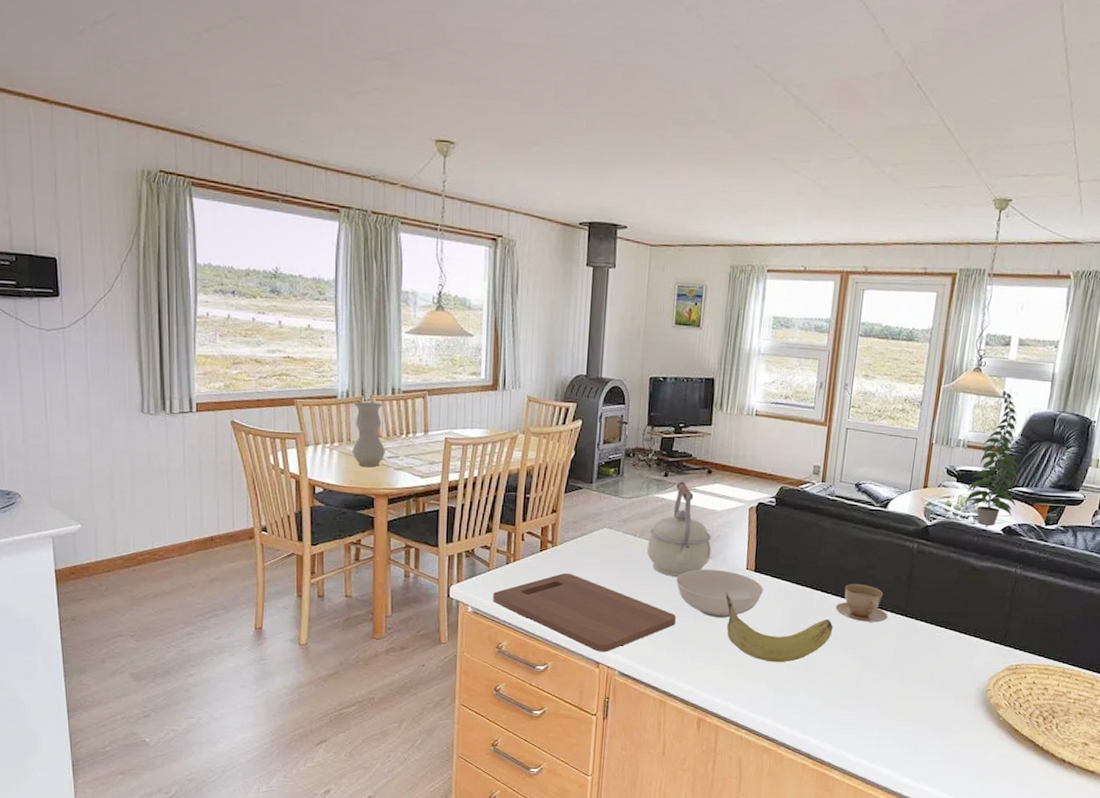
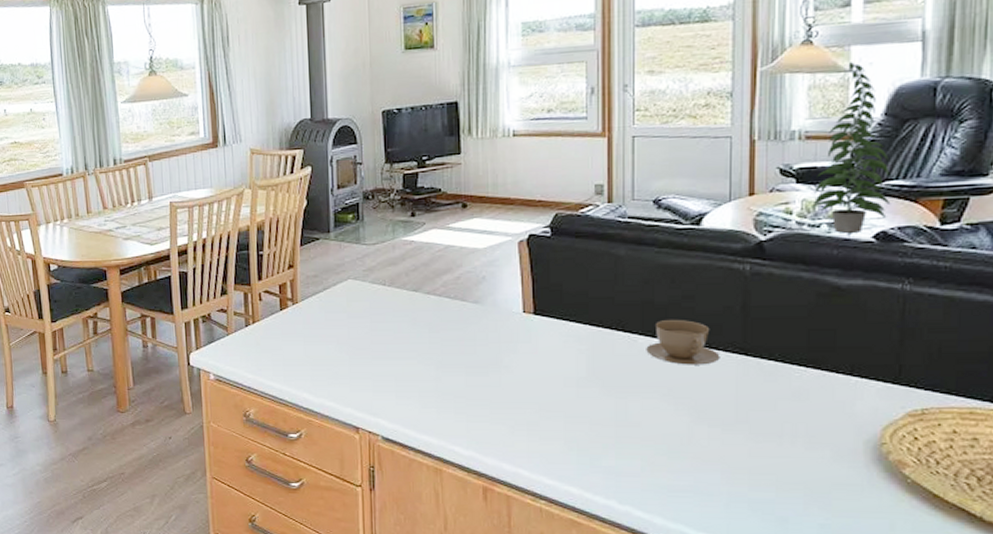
vase: present [353,401,385,468] -> none [78,175,113,240]
cutting board: present [493,572,676,652] -> none [235,331,443,416]
kettle: present [646,481,711,577] -> none [399,220,477,327]
bowl: present [676,569,763,618] -> none [438,316,547,370]
fruit: present [725,591,833,663] -> none [501,339,646,420]

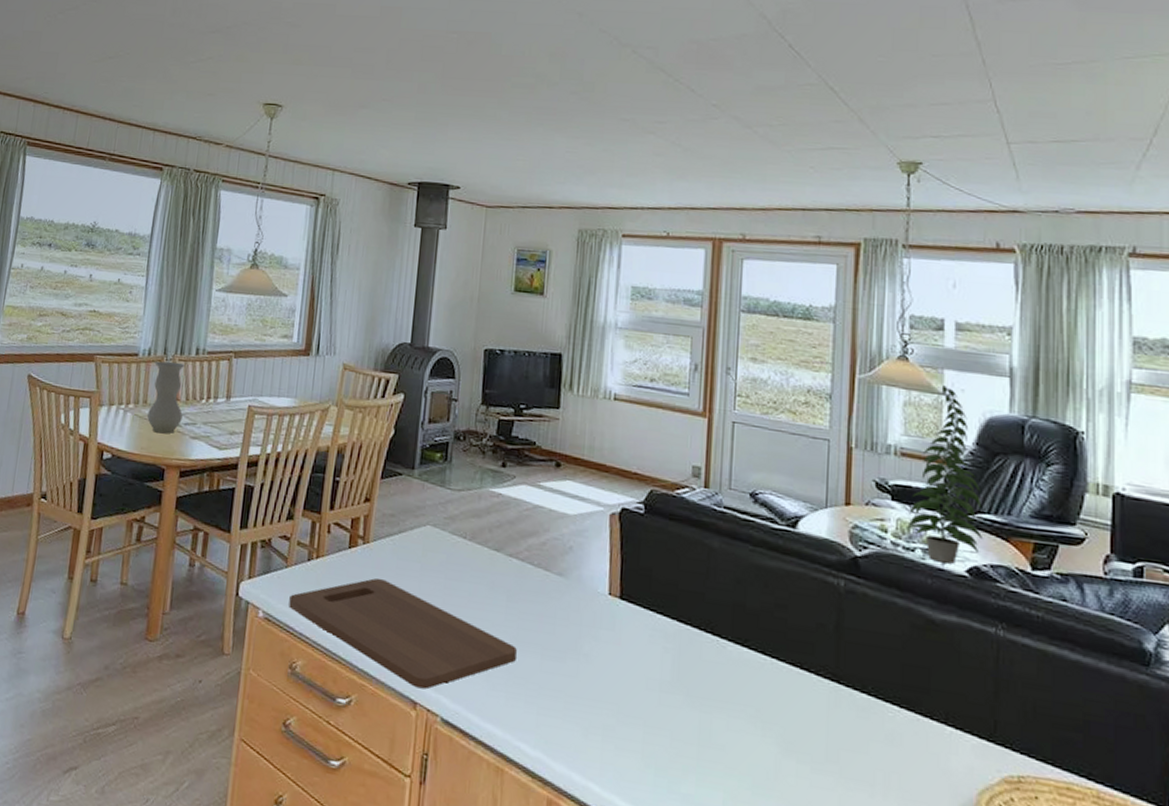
vase: none [78,175,113,240] -> present [147,361,185,434]
cutting board: none [235,331,443,416] -> present [289,578,517,690]
teacup: present [646,319,720,365] -> none [735,627,812,688]

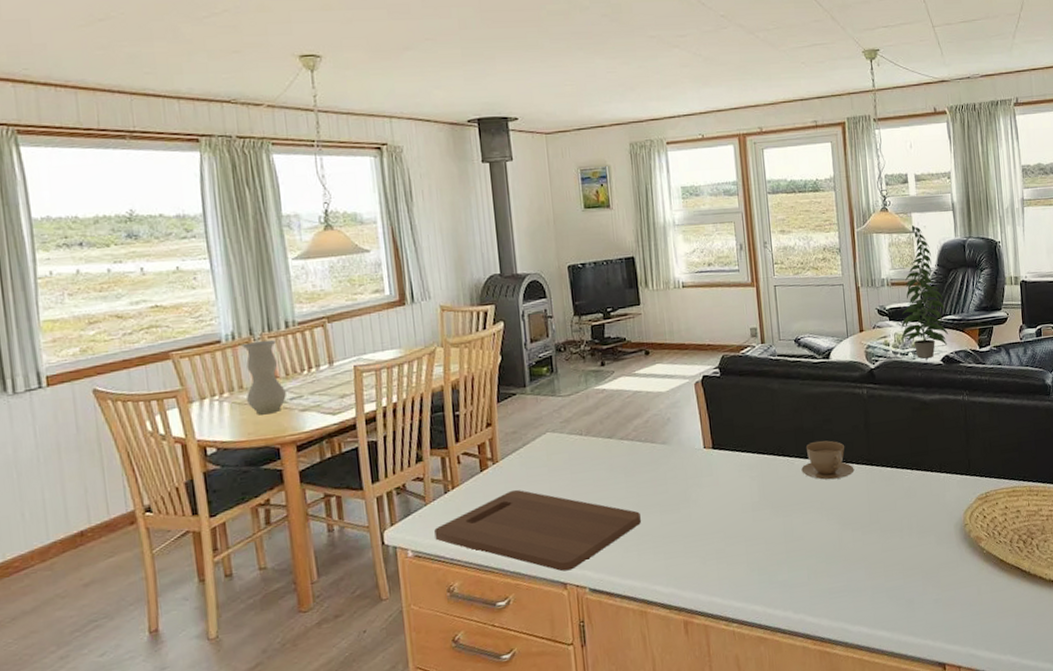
teacup: none [735,627,812,688] -> present [801,440,855,480]

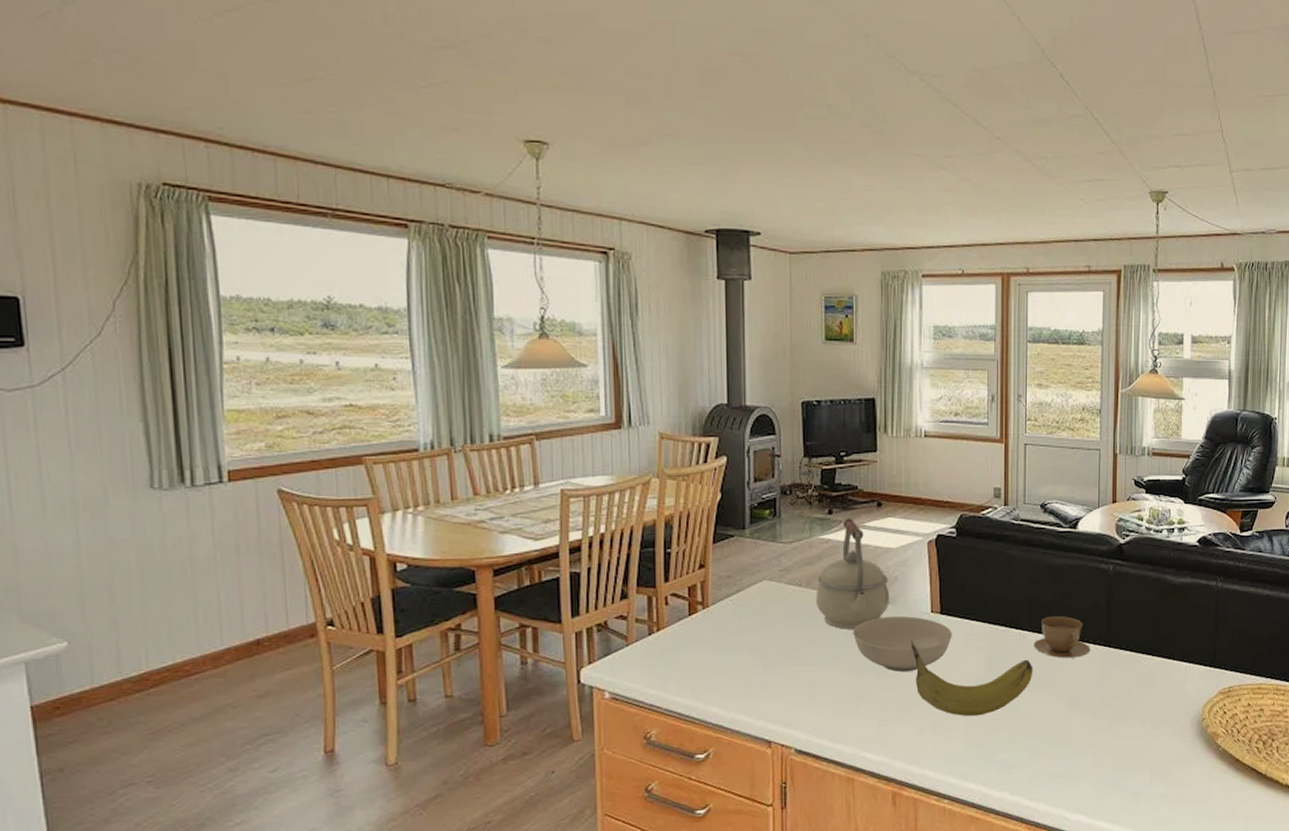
vase: present [241,339,286,415] -> none [441,453,486,533]
cutting board: present [434,489,641,572] -> none [635,637,856,729]
kettle: none [595,368,665,472] -> present [815,518,890,629]
bowl: none [633,453,725,507] -> present [853,616,952,672]
fruit: none [687,476,804,543] -> present [911,640,1033,717]
plant: present [901,225,949,359] -> none [1157,392,1209,538]

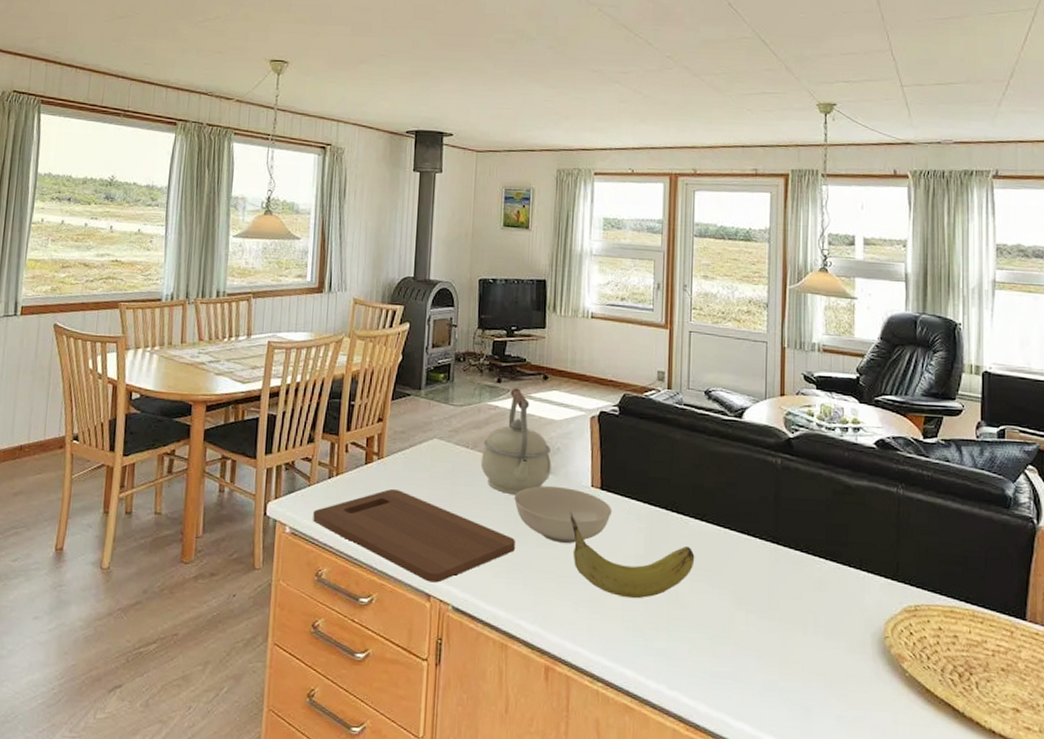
cutting board: none [635,637,856,729] -> present [313,488,515,583]
teacup: present [1034,615,1091,658] -> none [695,504,757,551]

